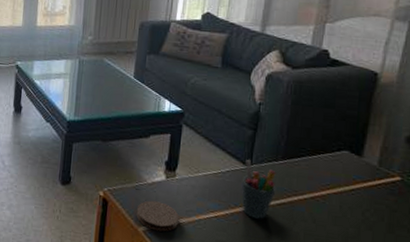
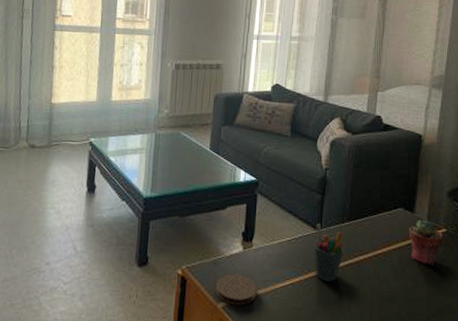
potted succulent: none [354,165,396,215] -> present [409,220,443,266]

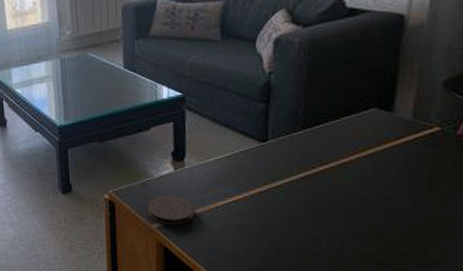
pen holder: present [313,224,344,282] -> none [258,136,298,196]
potted succulent: present [409,220,443,266] -> none [386,119,435,171]

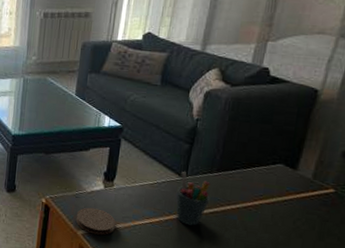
pen holder: none [258,136,298,196] -> present [176,172,210,226]

